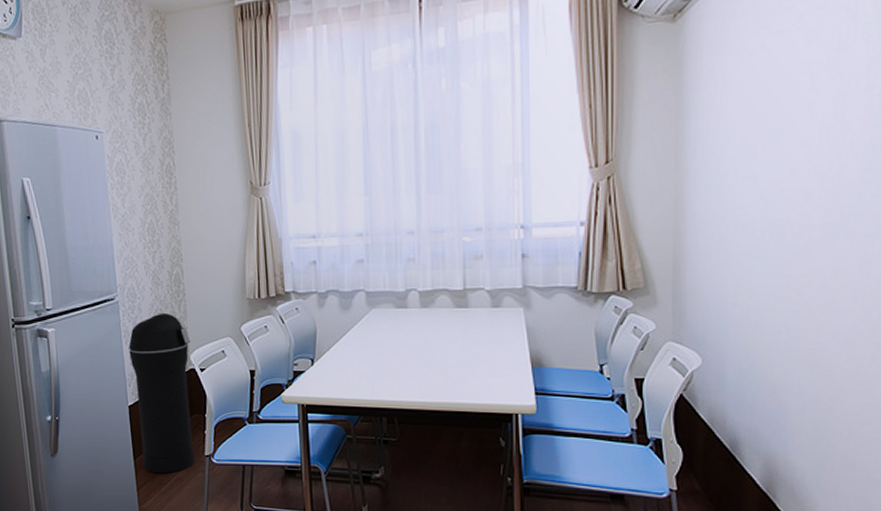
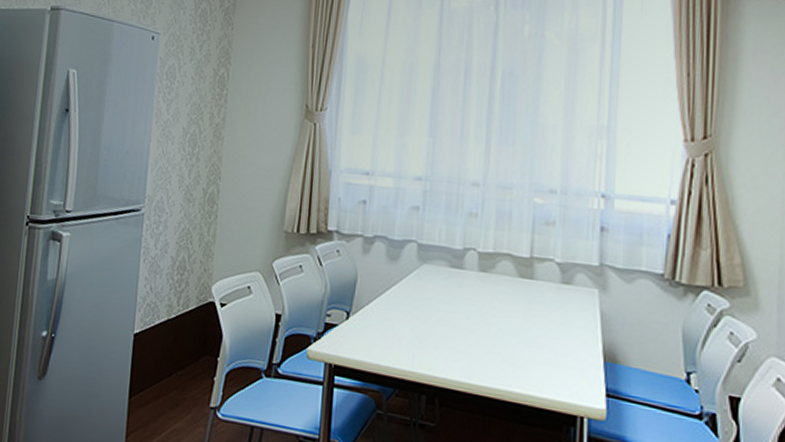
trash can: present [129,312,195,473] -> none [138,233,216,422]

